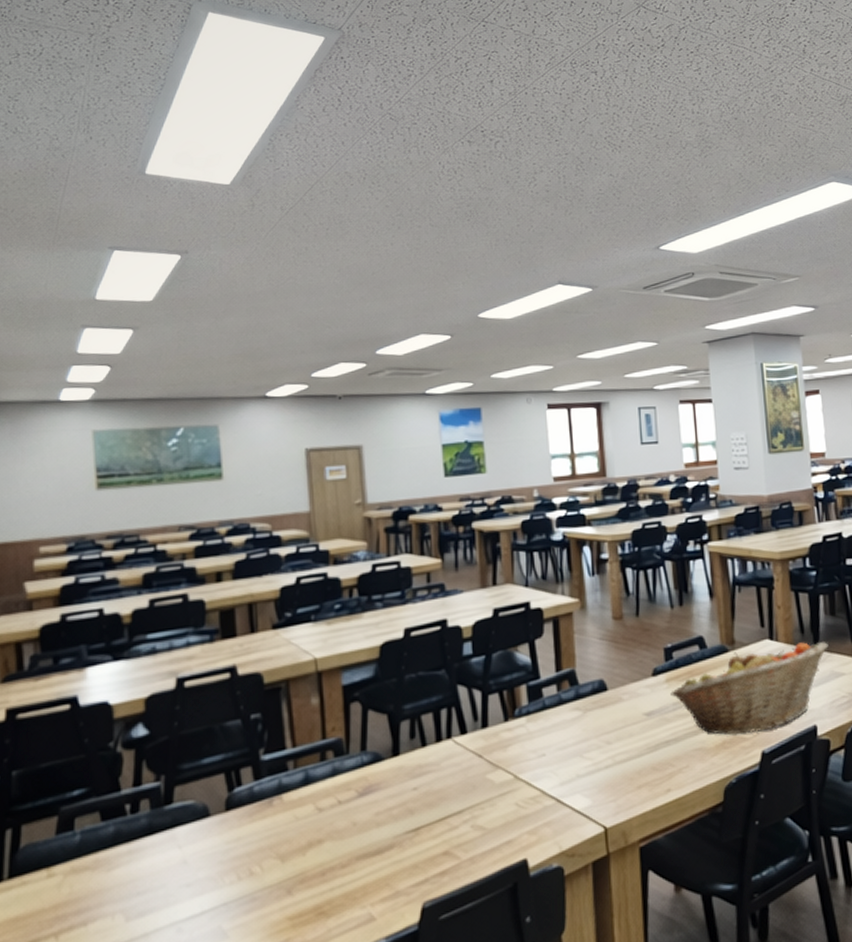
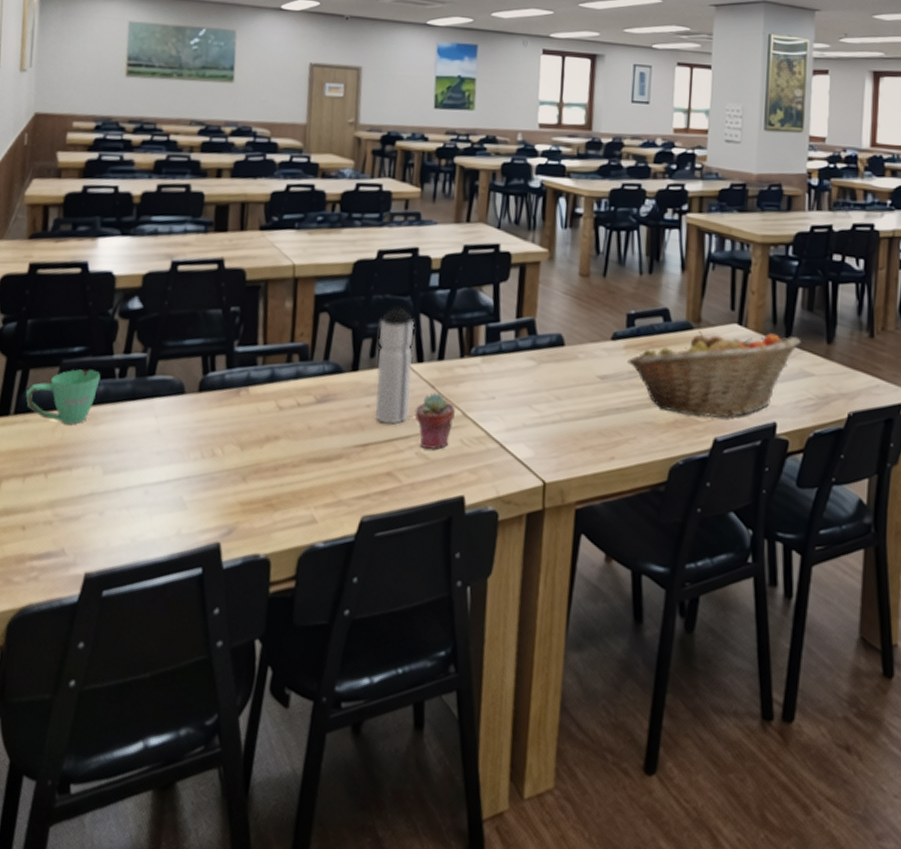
mug: none [19,811,109,878] -> present [25,369,101,425]
water bottle: none [416,681,460,803] -> present [375,305,415,425]
potted succulent: none [464,761,506,820] -> present [414,392,455,451]

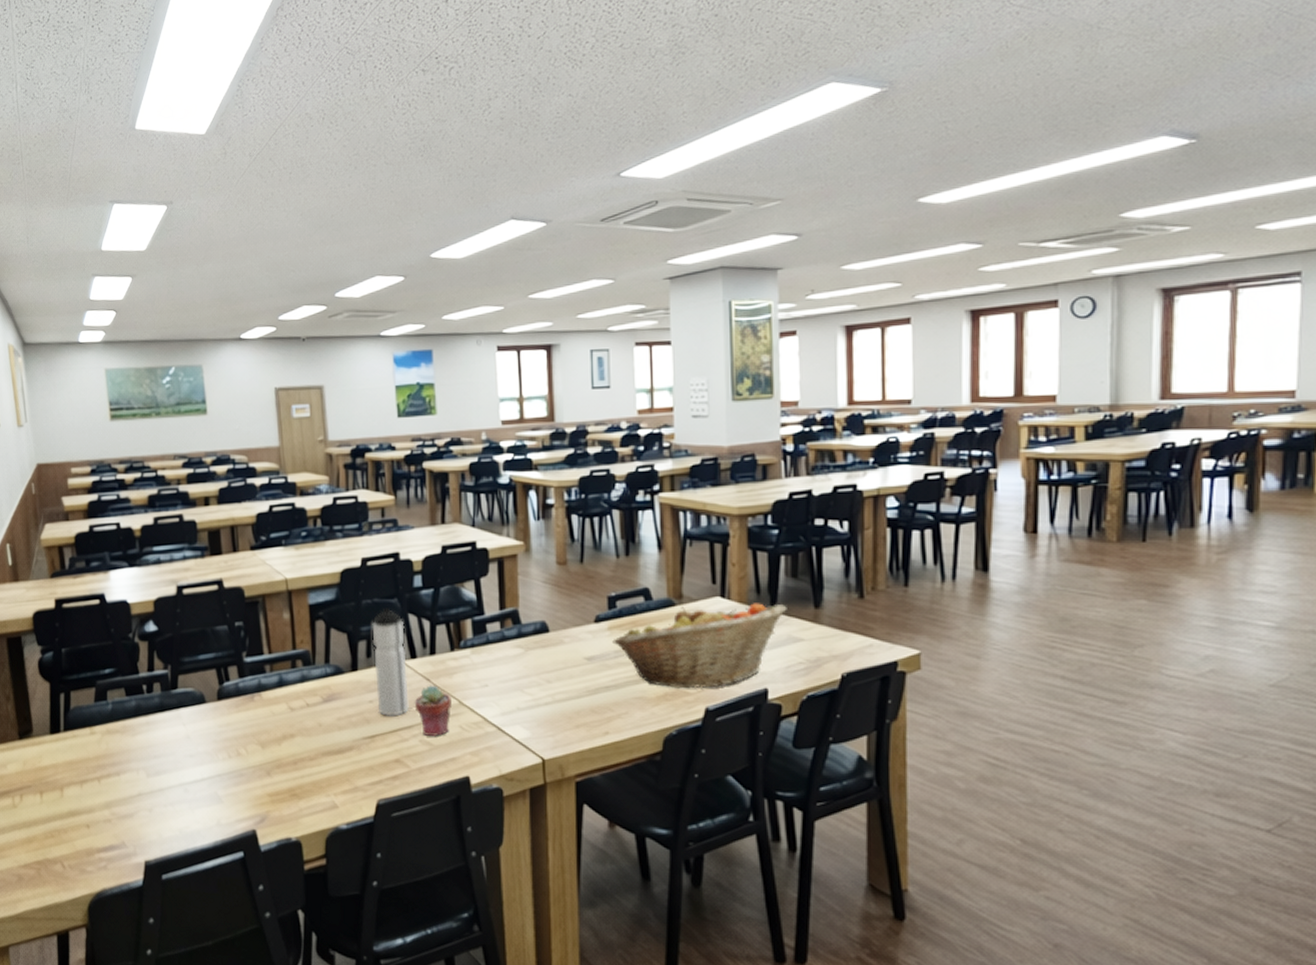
mug: present [25,369,101,425] -> none [70,687,131,737]

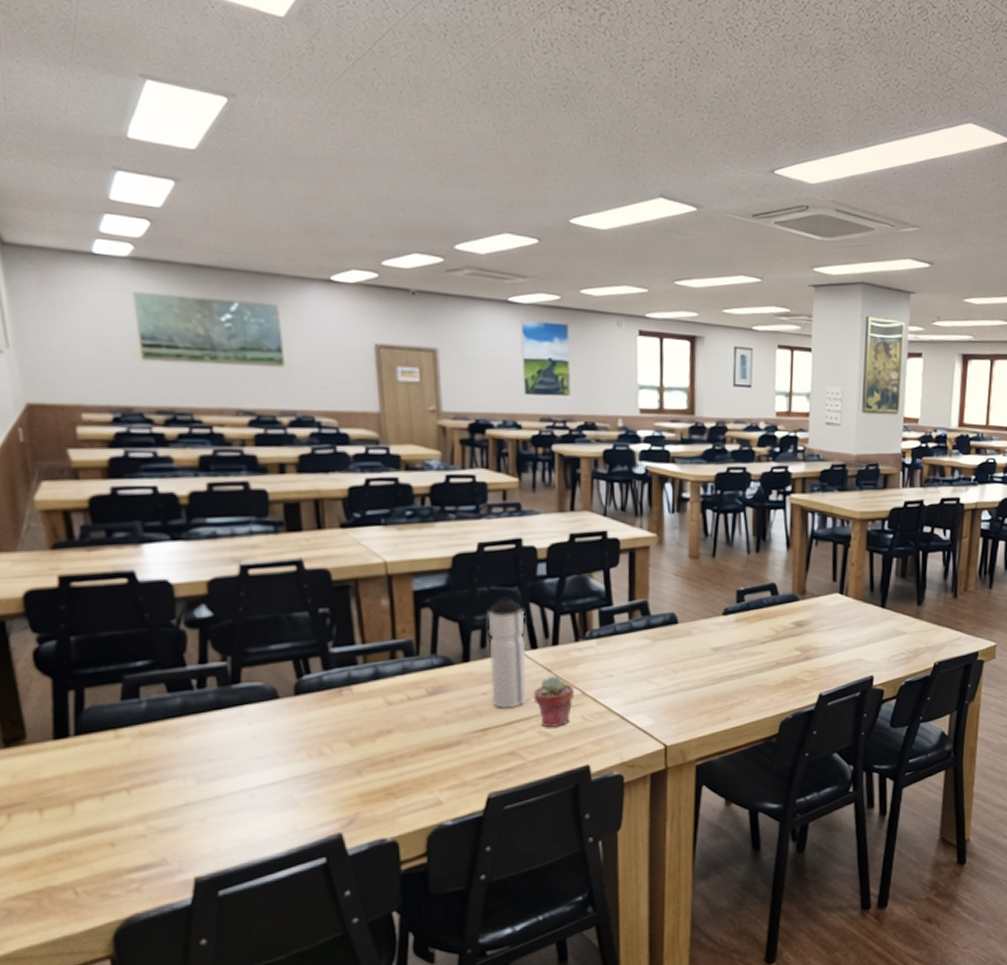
fruit basket: present [612,603,787,689] -> none [739,600,895,677]

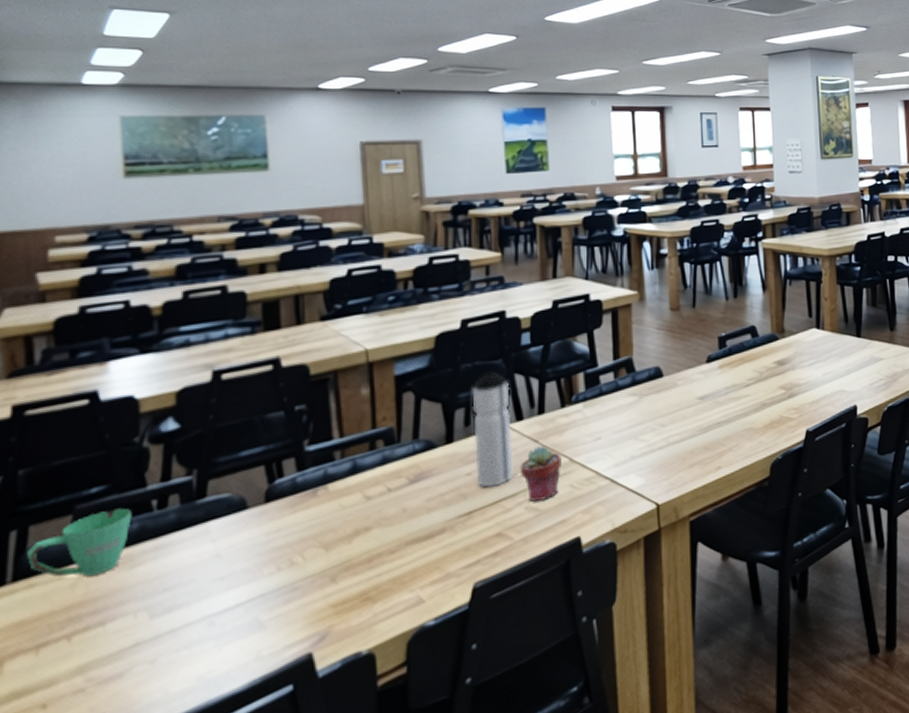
mug: none [84,683,175,741] -> present [25,508,132,577]

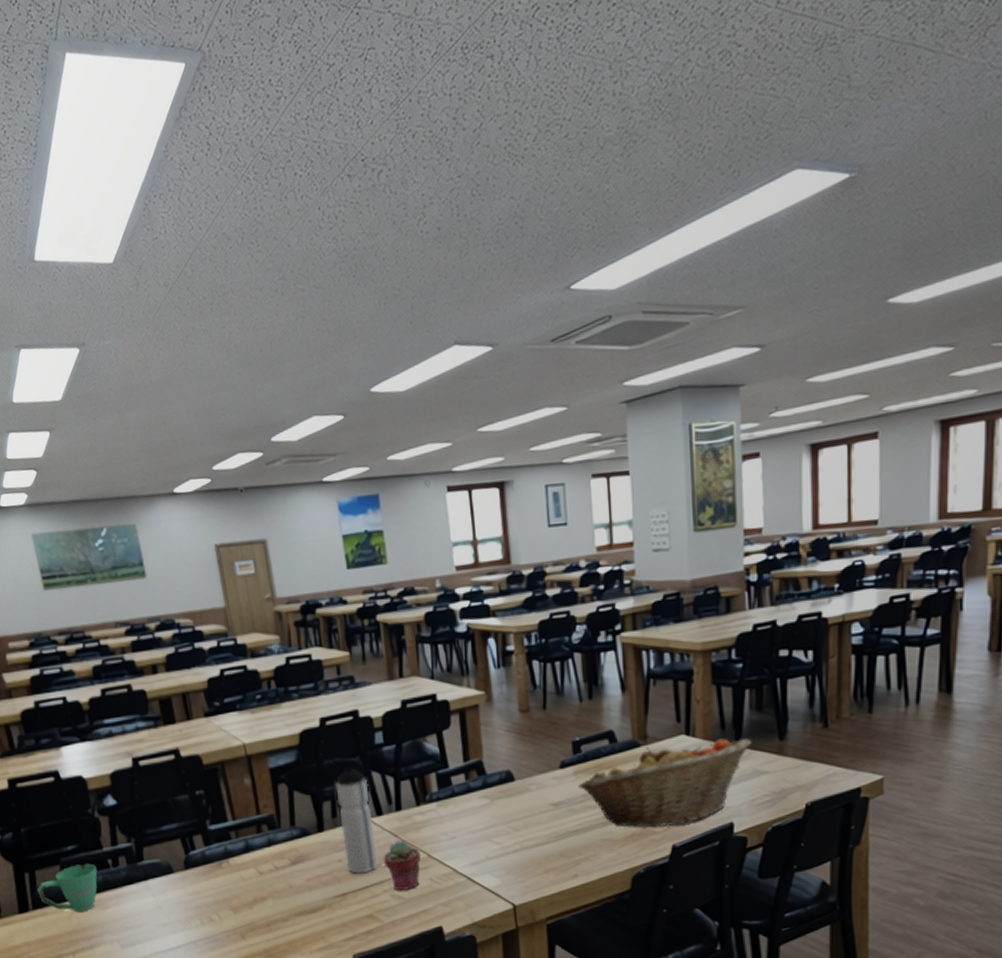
fruit basket: none [723,330,870,416] -> present [578,738,752,828]

